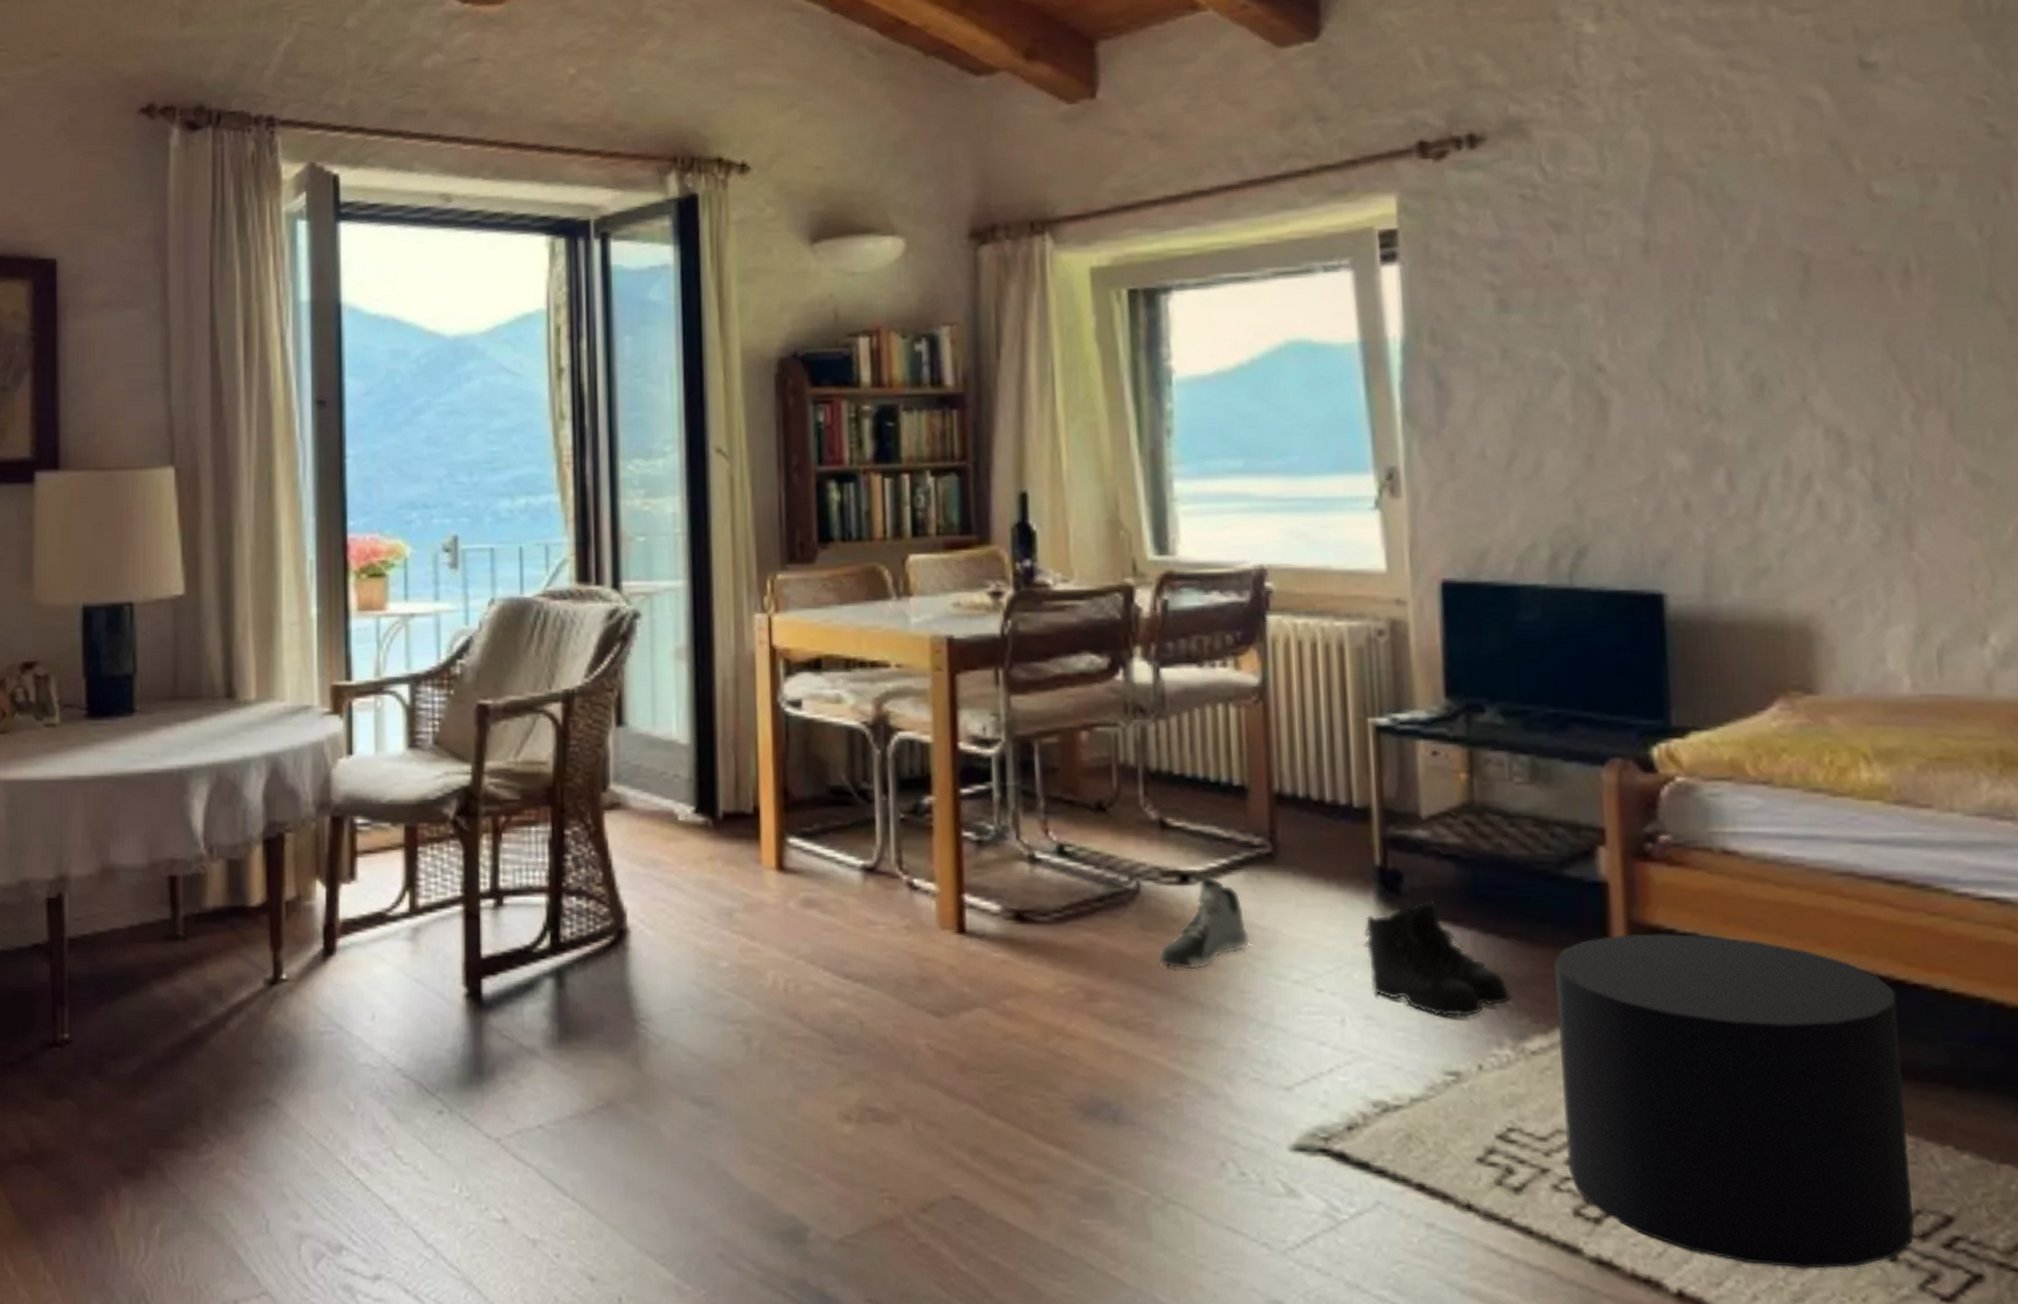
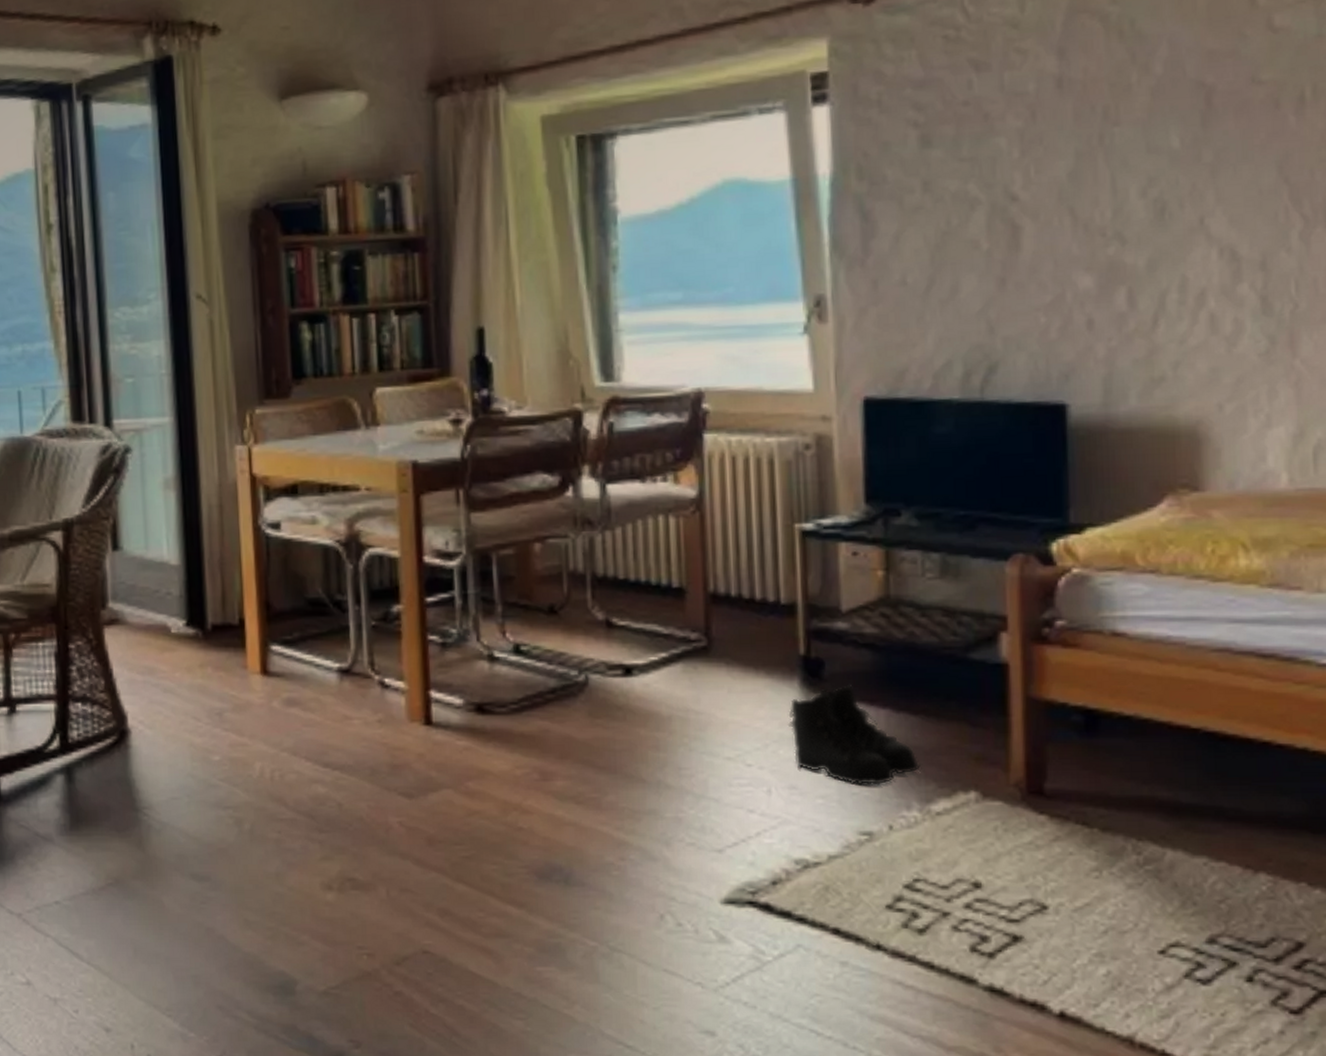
sneaker: present [1158,878,1250,969] -> none [605,670,687,750]
stool: present [1554,933,1914,1269] -> none [958,706,1269,990]

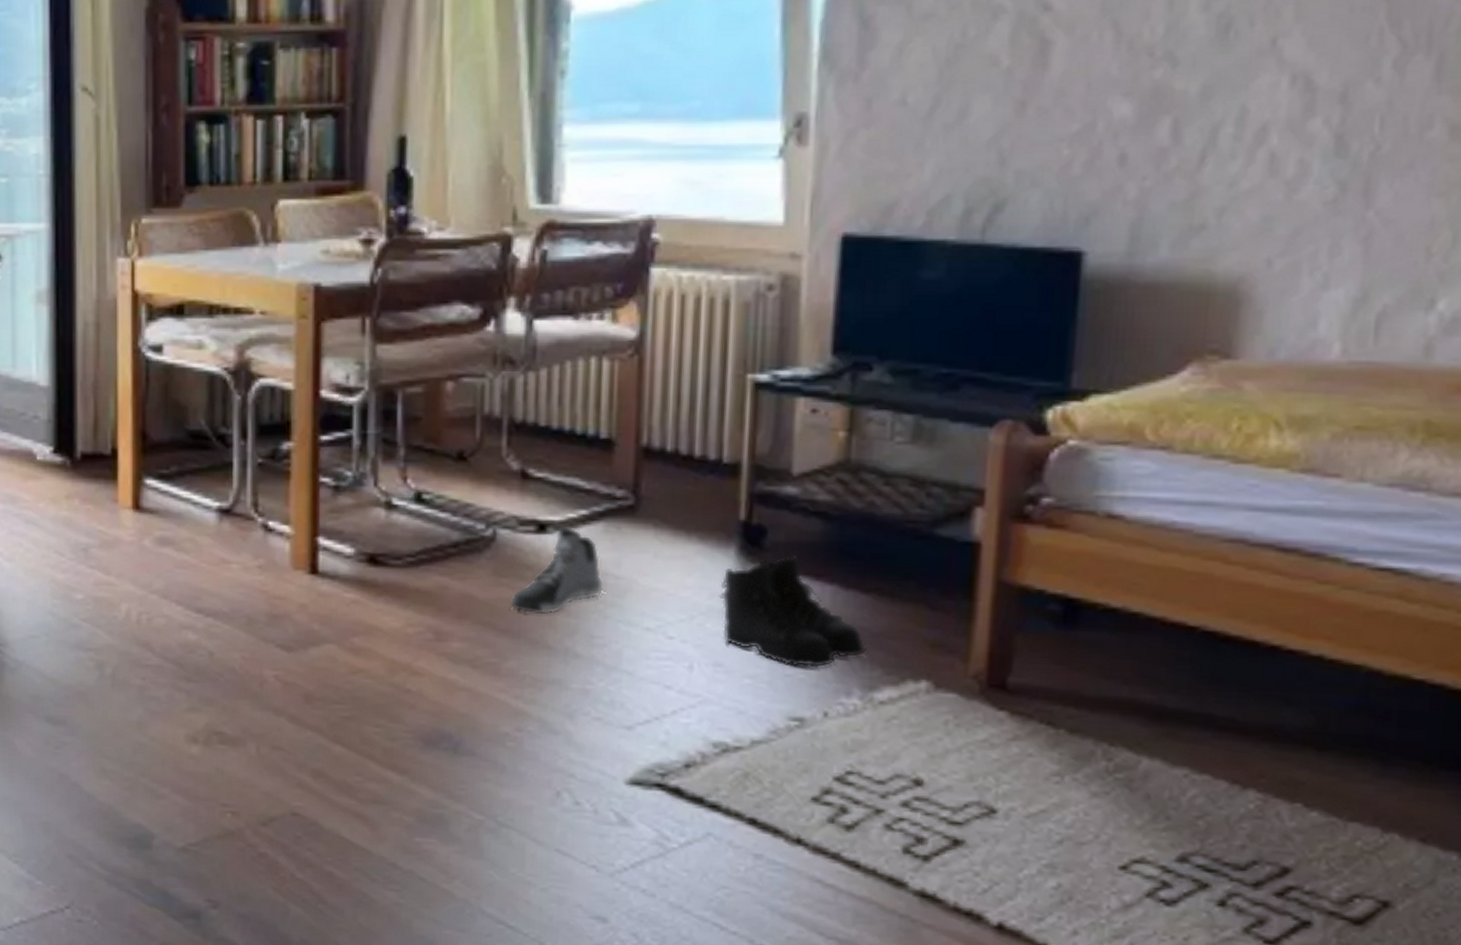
sneaker: none [605,670,687,750] -> present [509,528,604,614]

